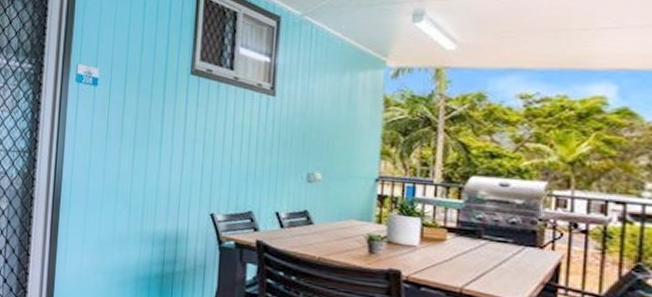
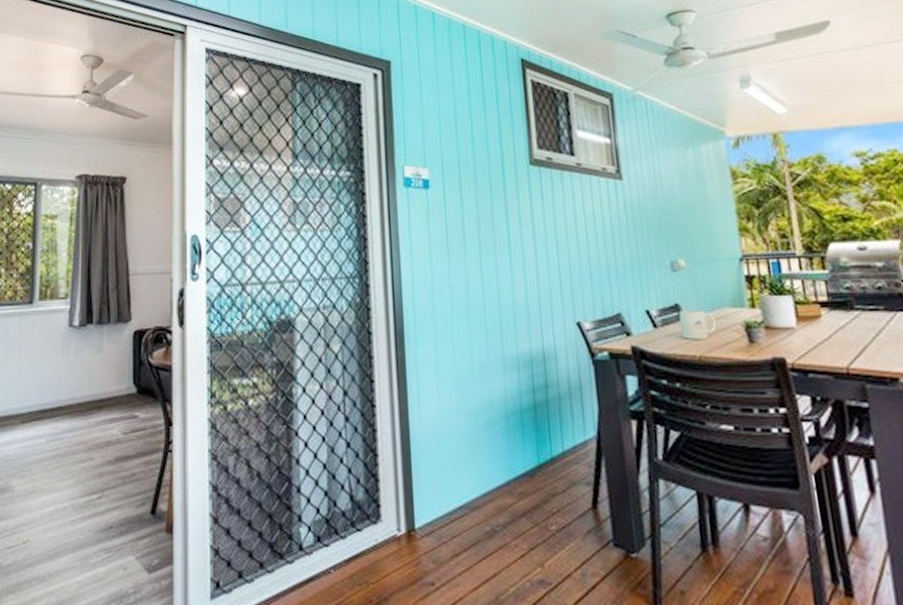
mug: none [304,216,341,244] -> present [678,309,717,340]

